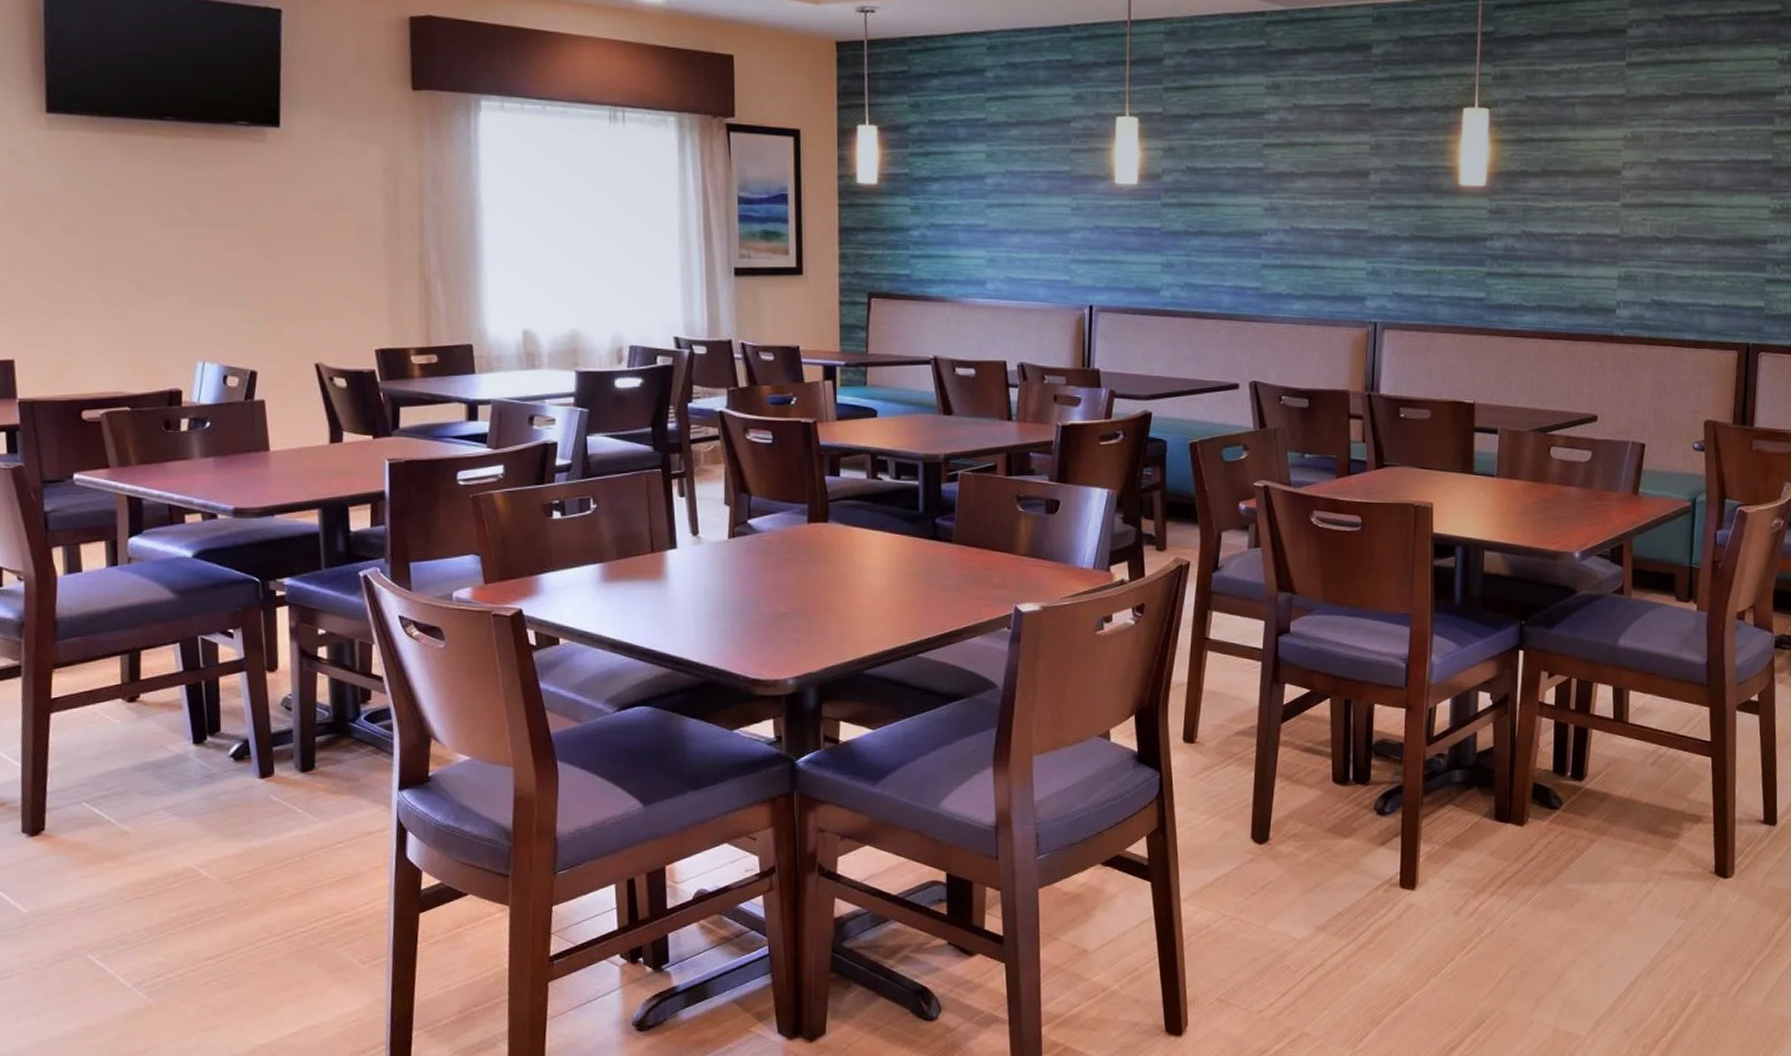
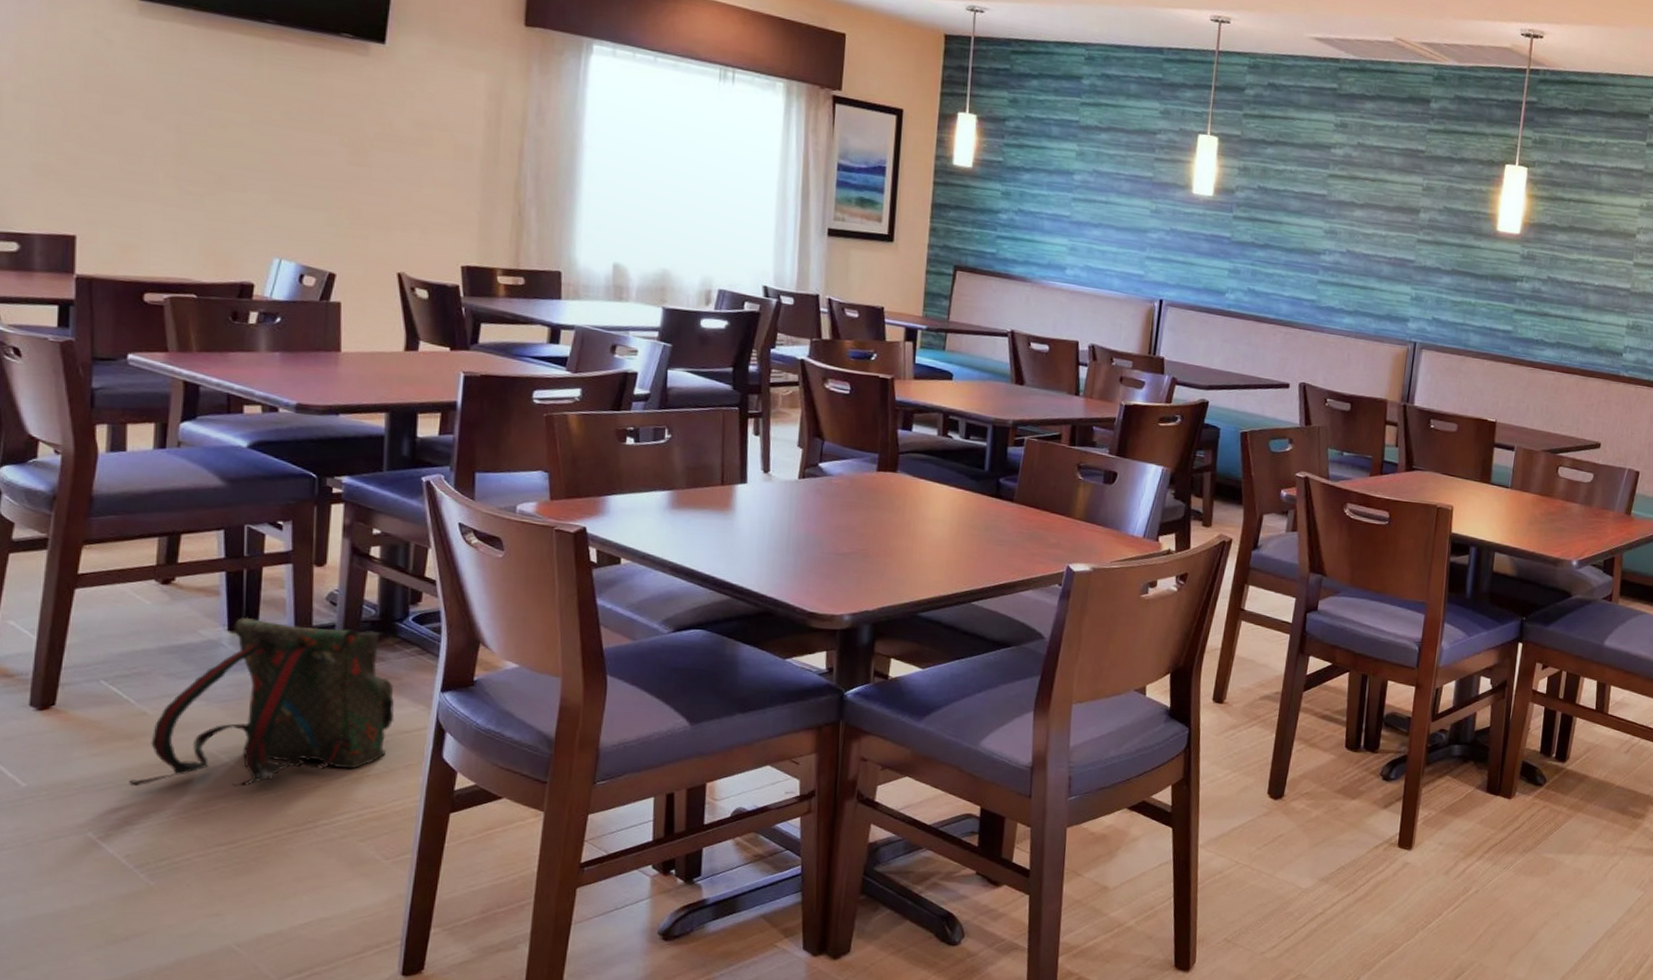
backpack: none [119,728,358,906] -> present [129,617,395,787]

